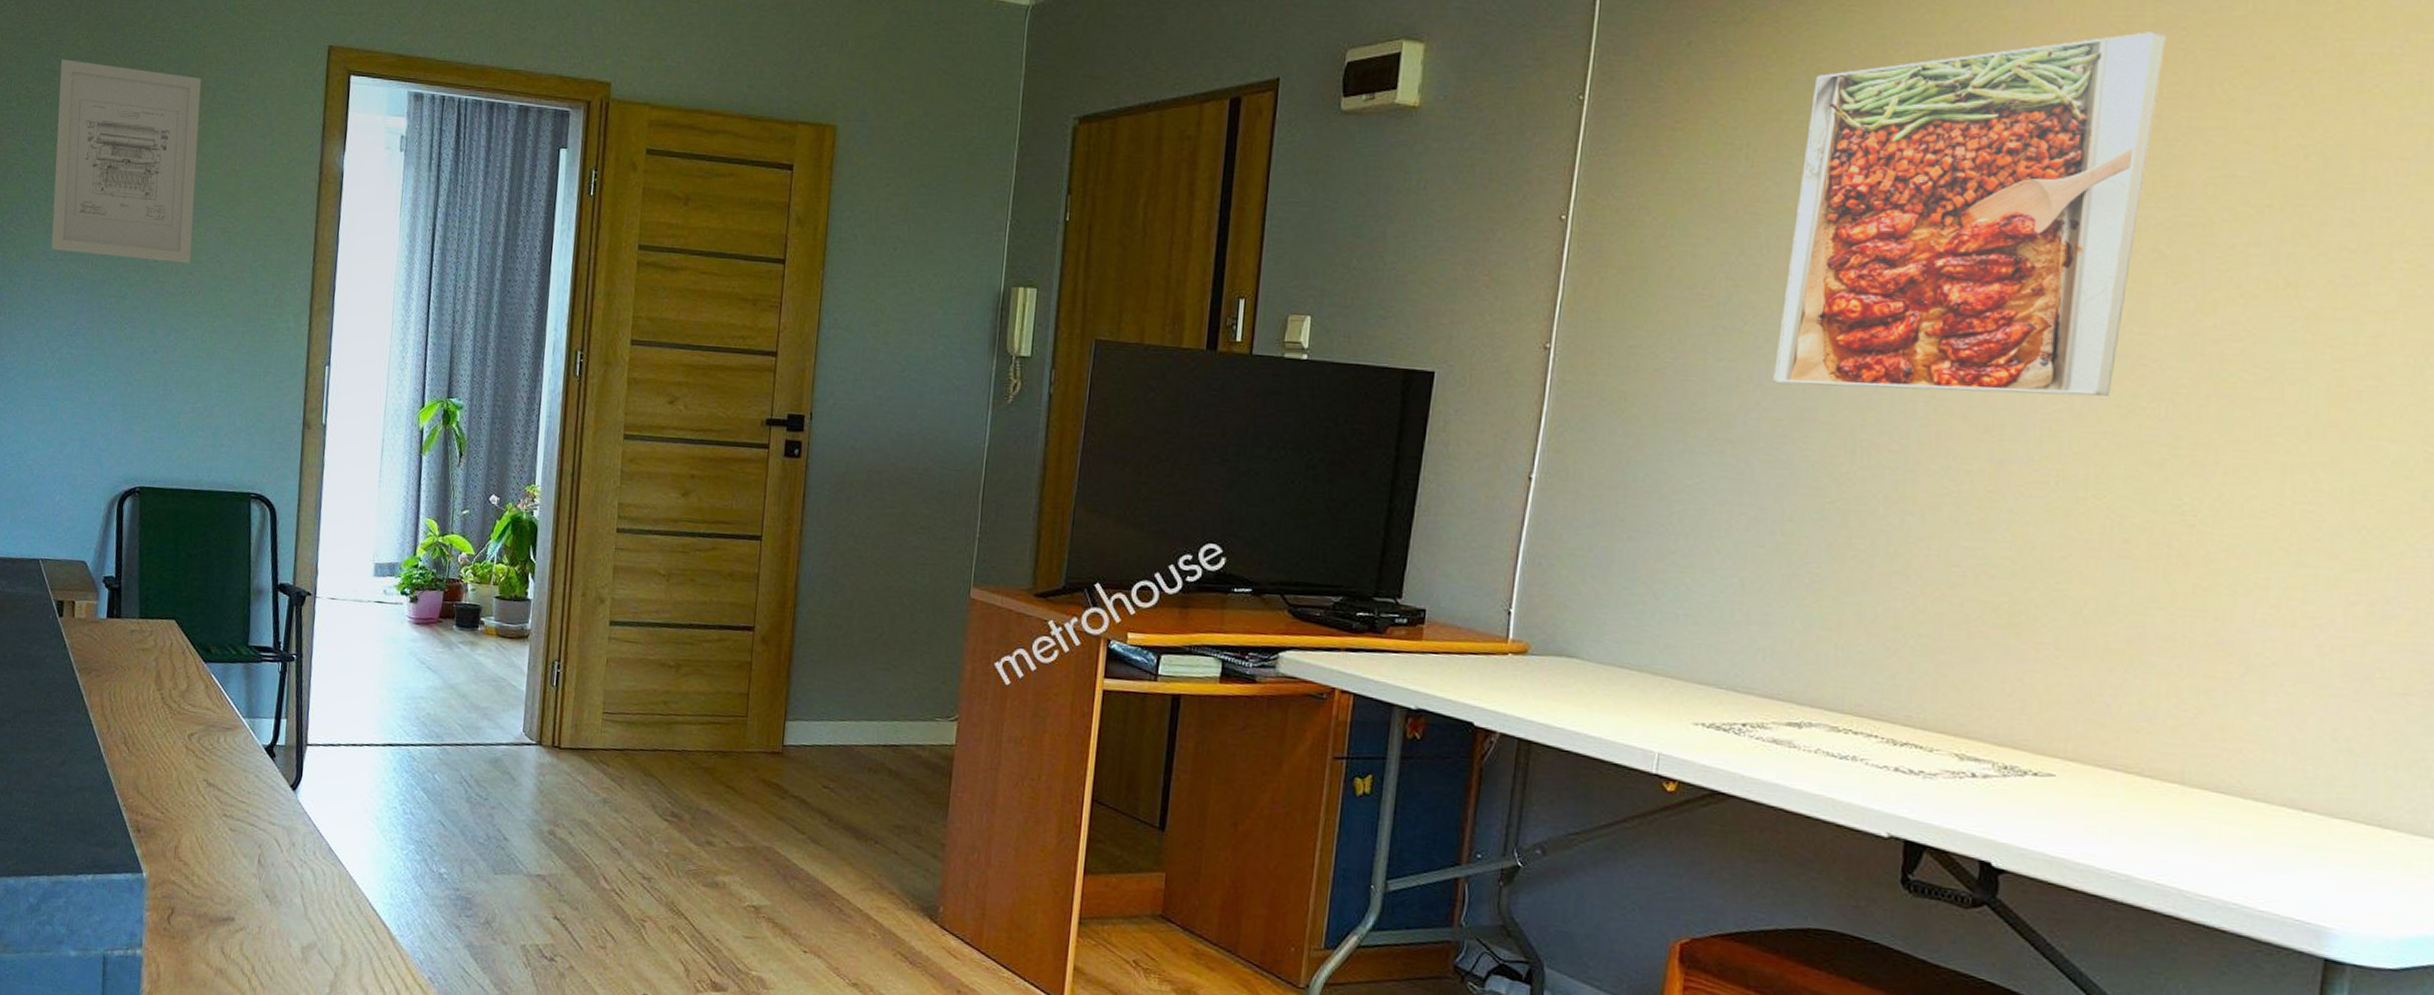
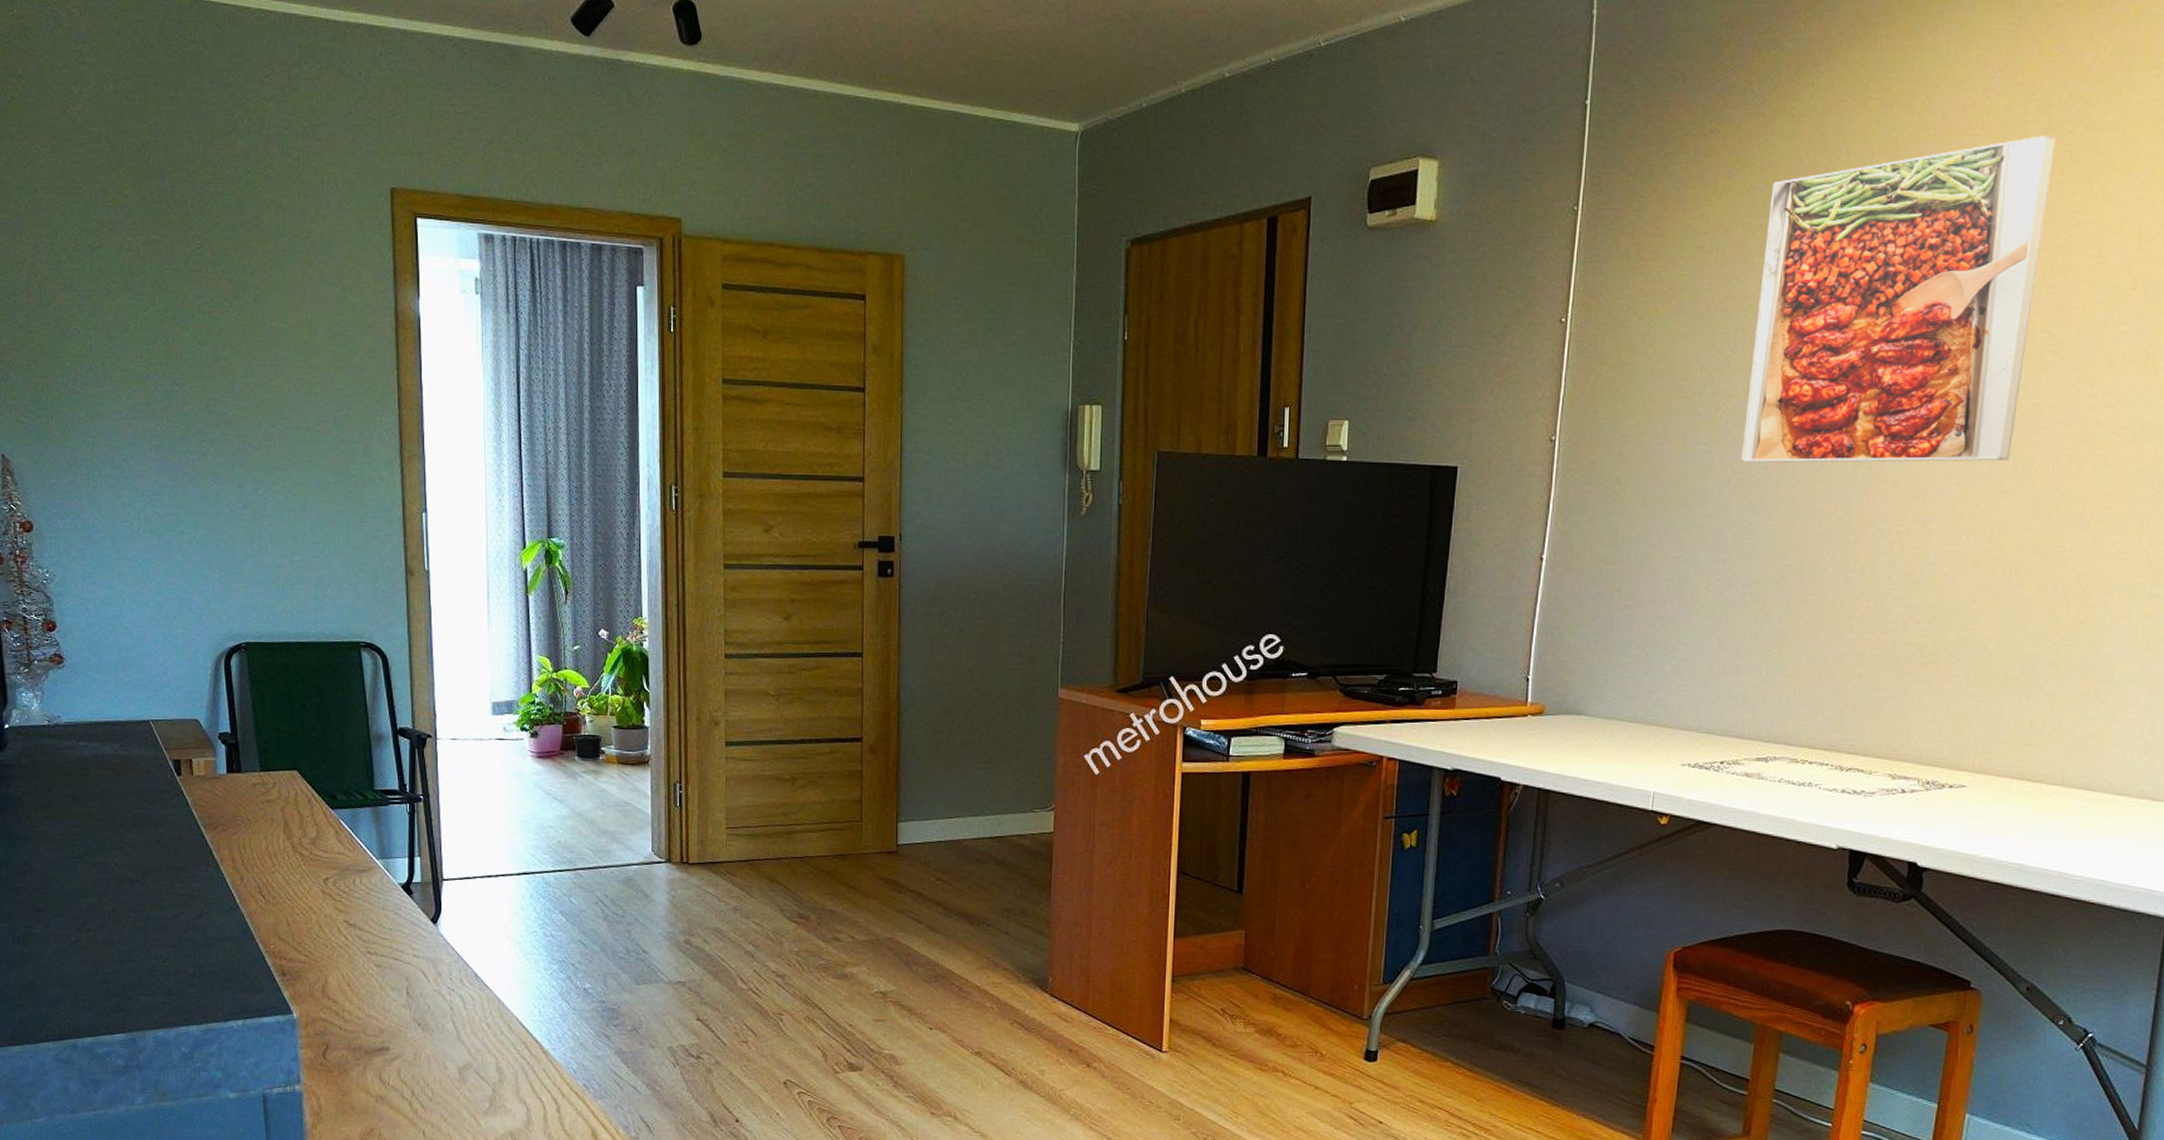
wall art: present [51,59,201,264] -> none [109,209,271,416]

